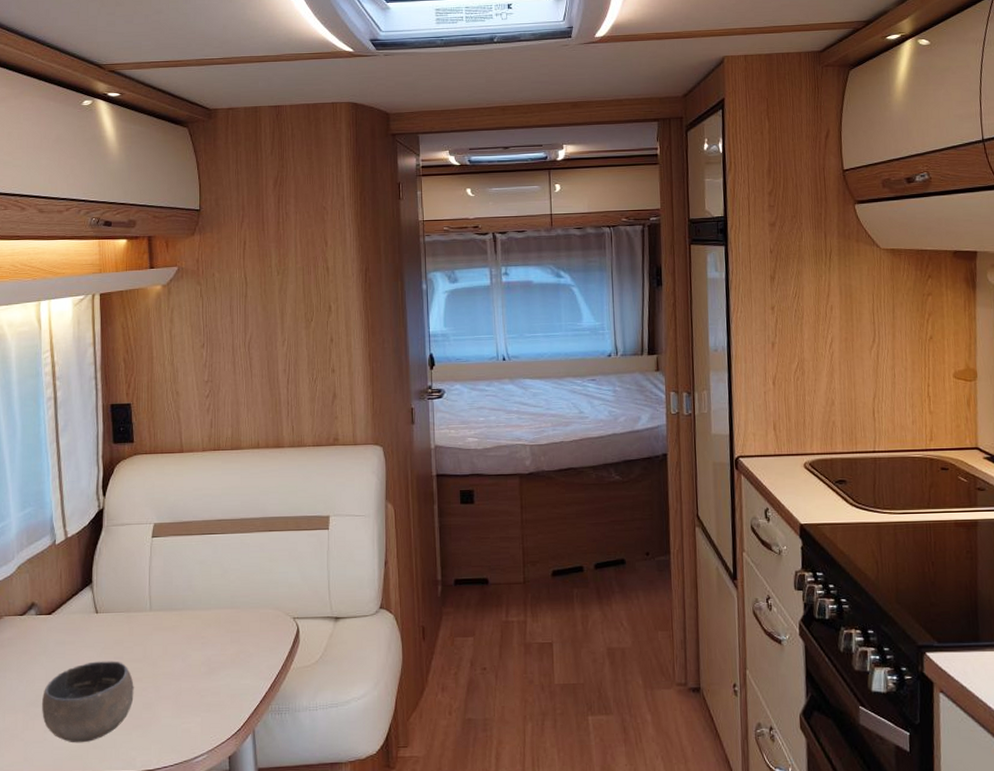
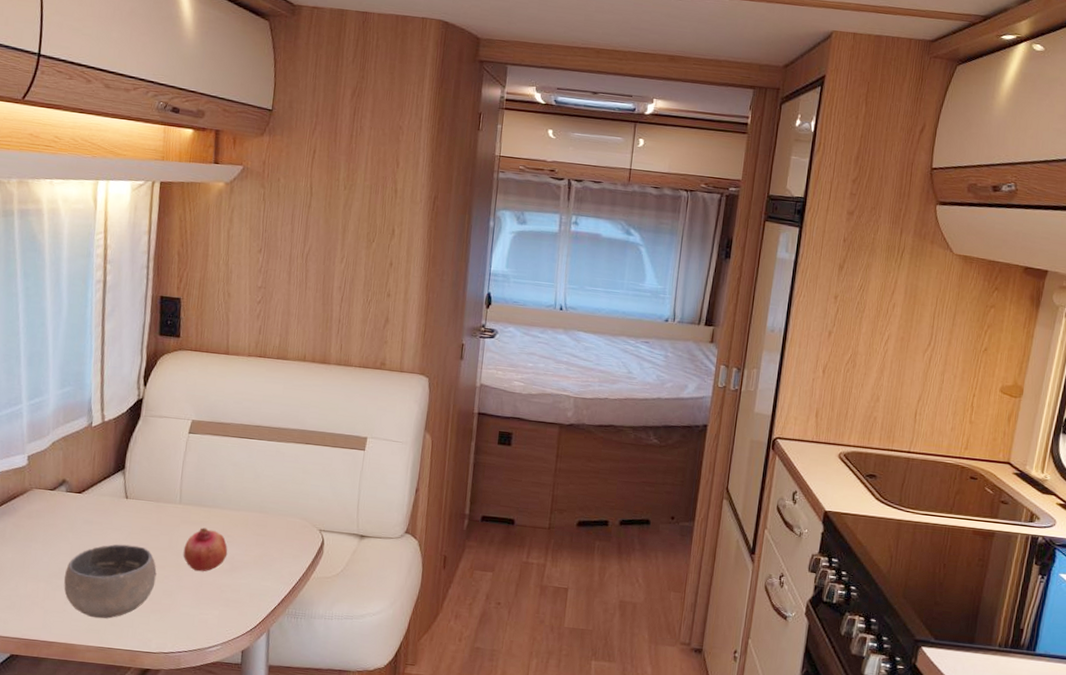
fruit: none [159,632,204,679] -> present [183,527,228,572]

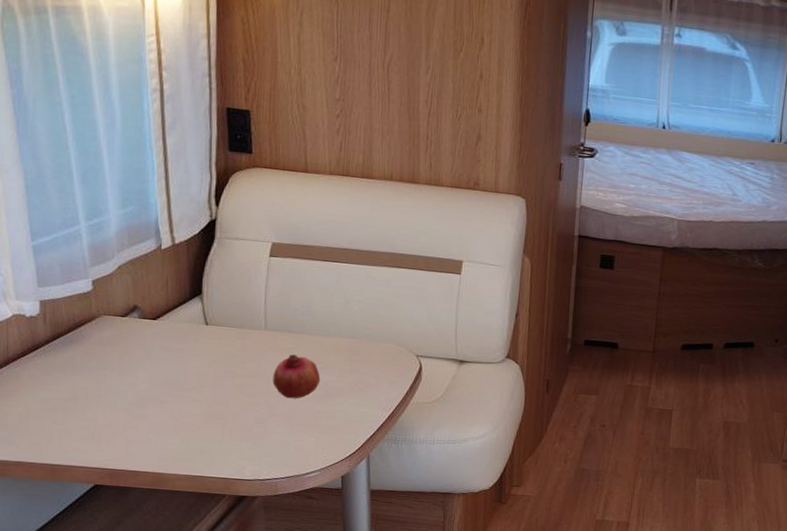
bowl: present [64,543,157,619] -> none [145,371,246,448]

